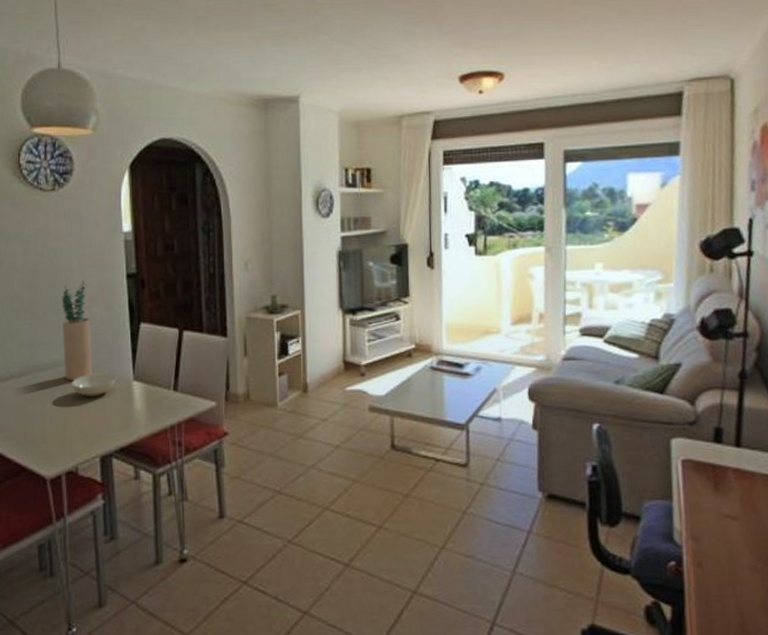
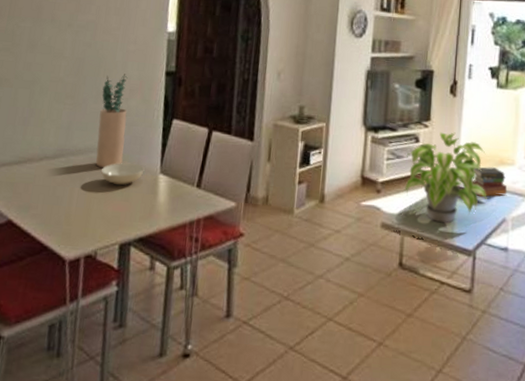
plant: none [387,306,476,400] -> present [403,132,487,223]
books: none [458,338,496,368] -> present [472,167,507,197]

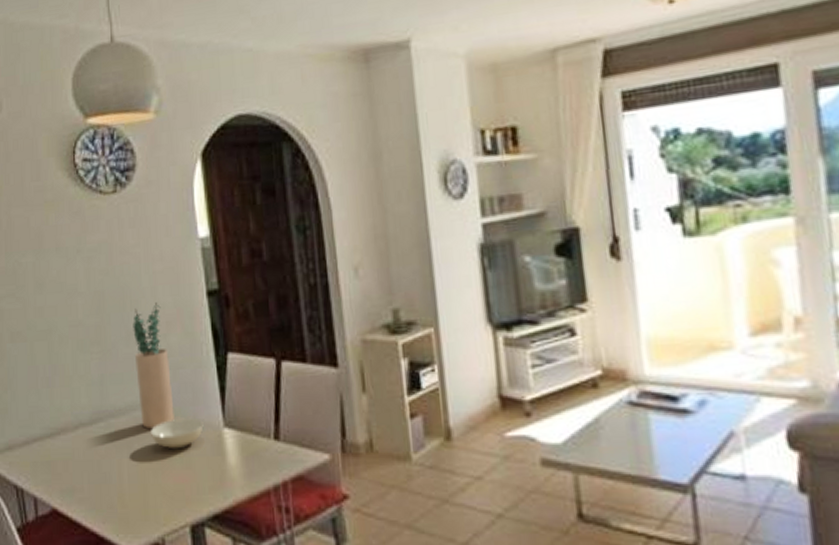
plant: present [403,132,487,223] -> none [559,313,699,449]
books: present [472,167,507,197] -> none [668,356,730,403]

